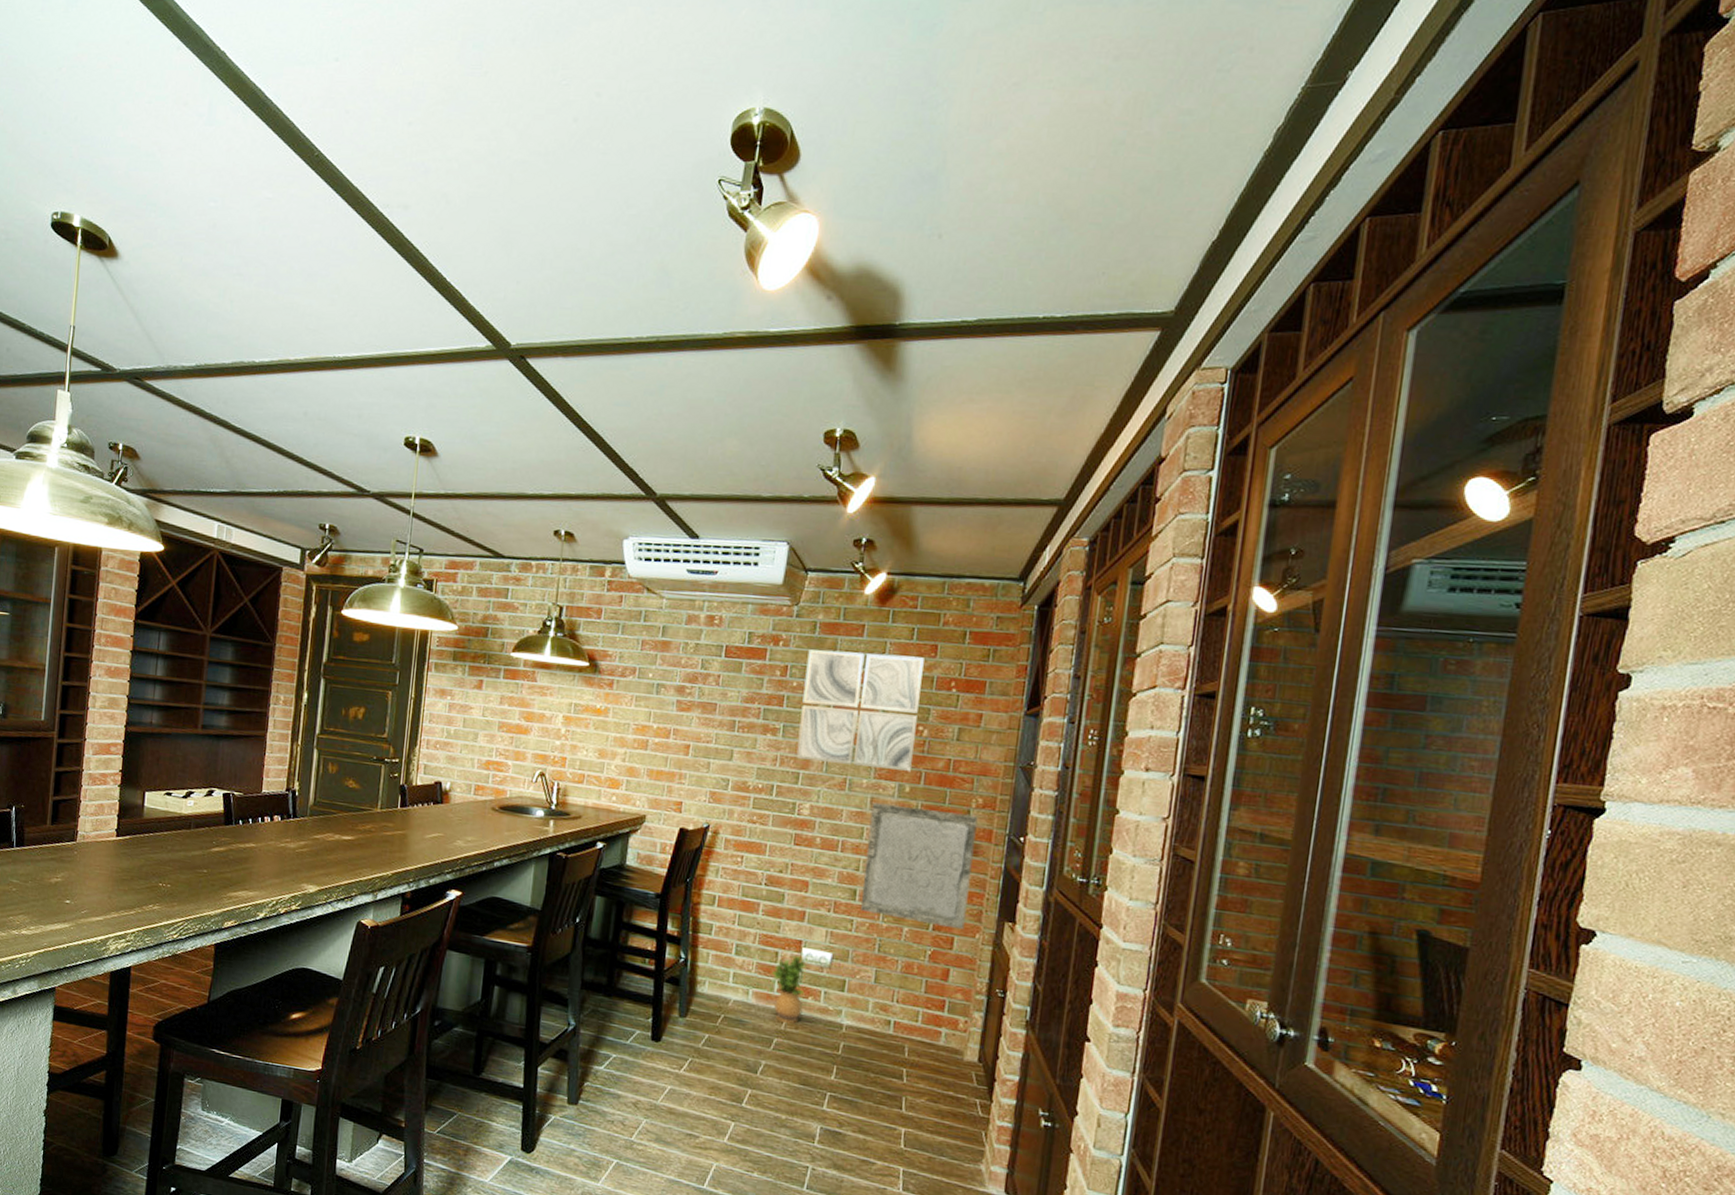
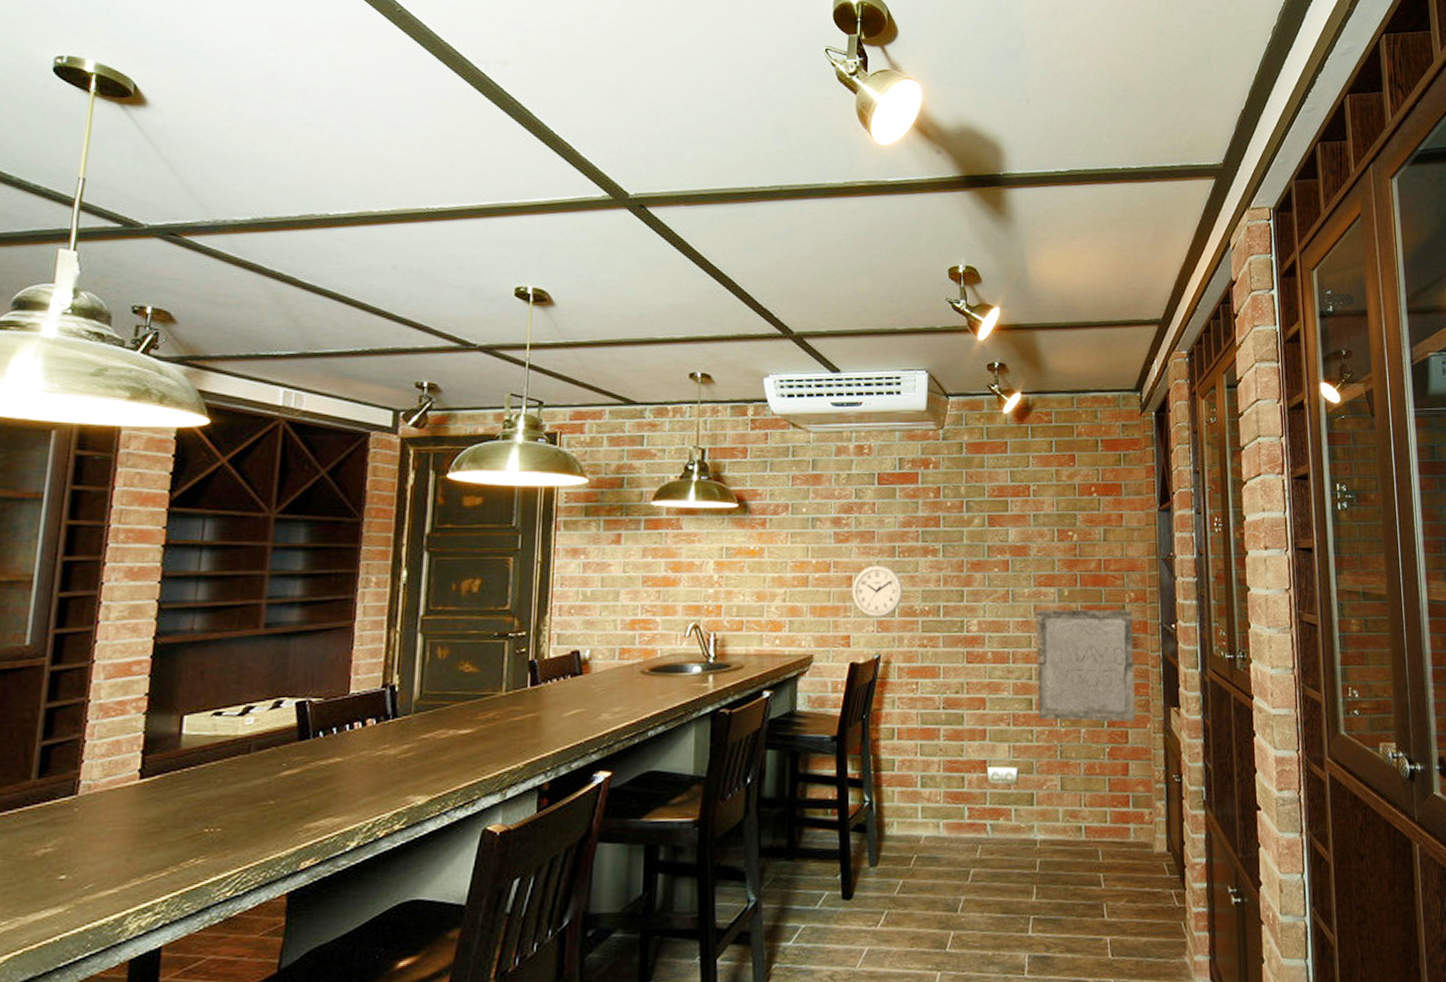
wall clock: none [687,736,739,789] -> present [851,565,904,618]
potted plant: present [772,955,807,1024] -> none [961,777,996,850]
wall art: present [796,649,924,771] -> none [958,467,1067,576]

